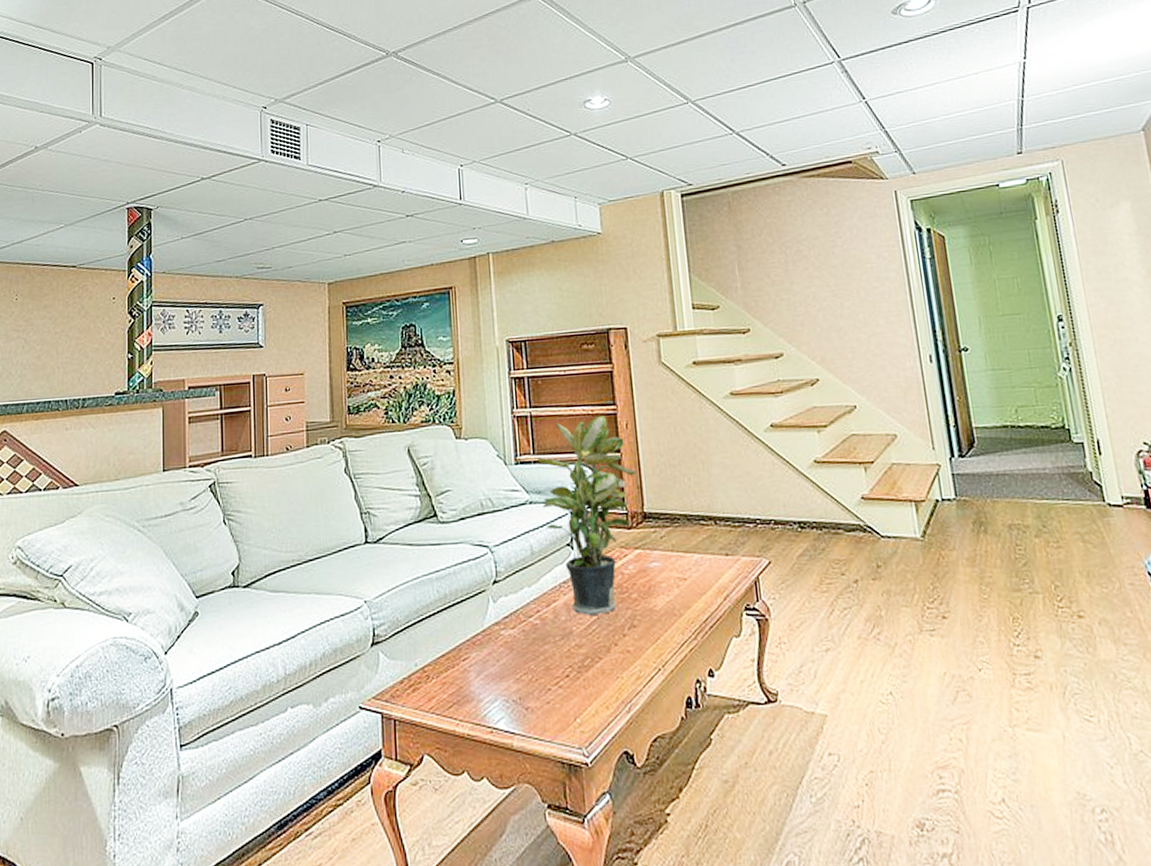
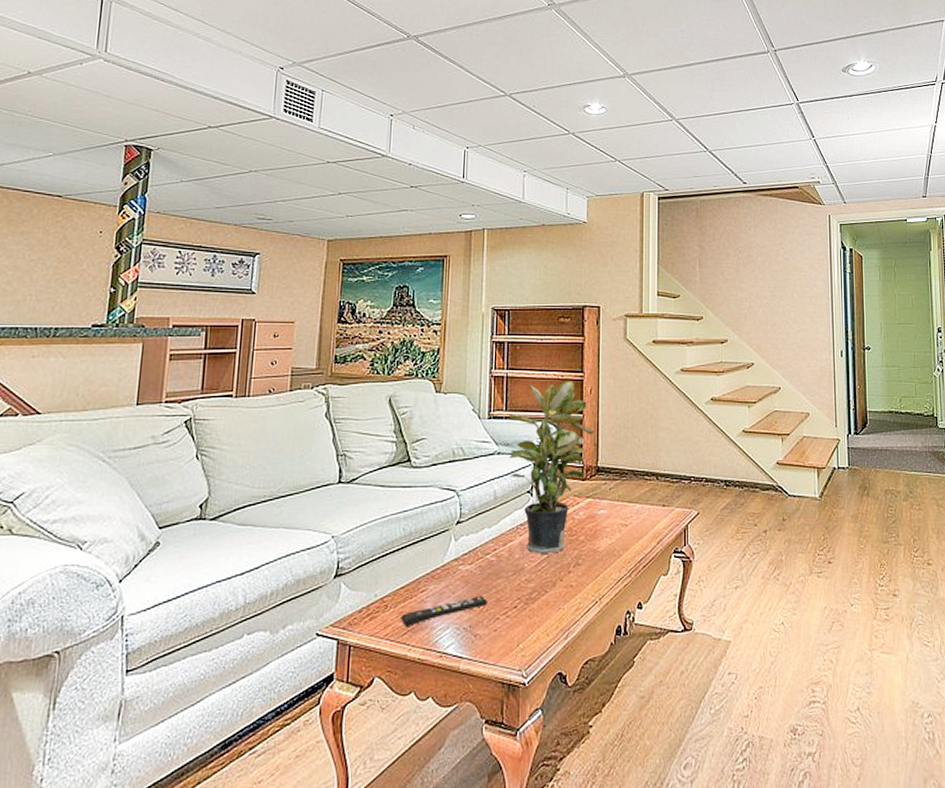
remote control: none [444,663,536,698] -> present [401,595,488,626]

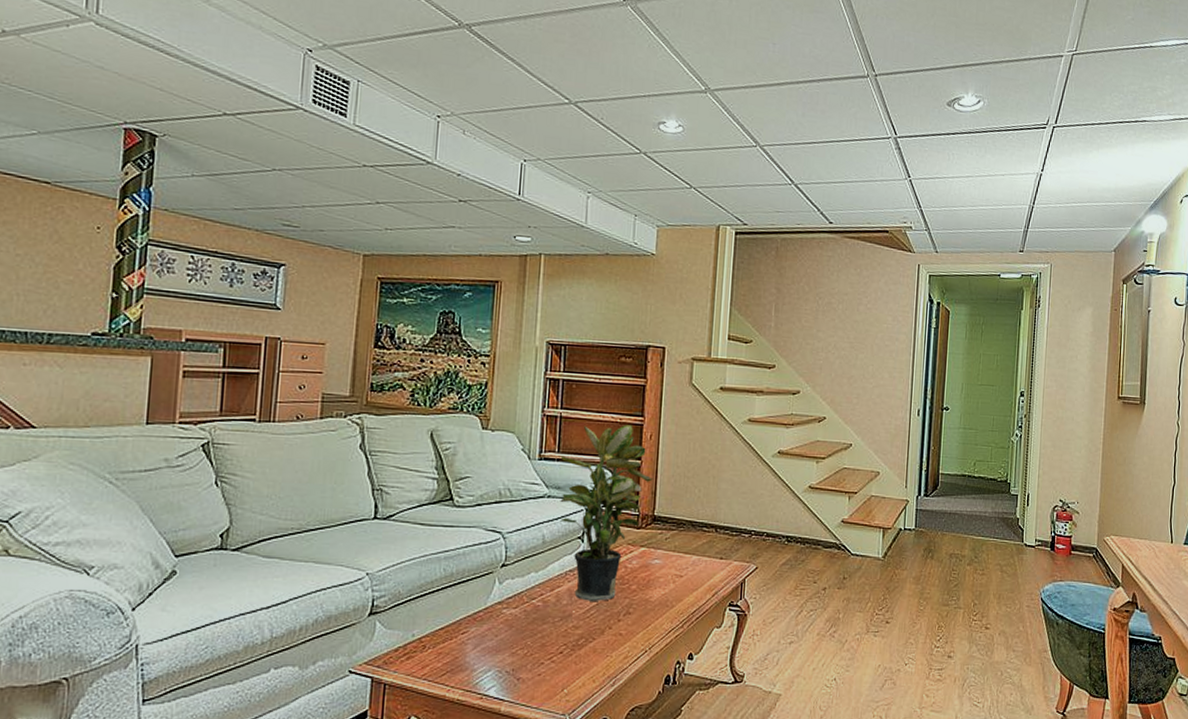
remote control: present [401,595,488,626] -> none [439,639,532,667]

